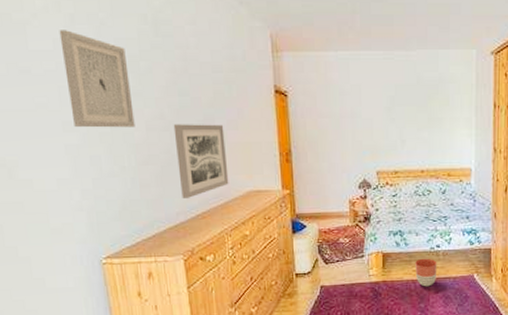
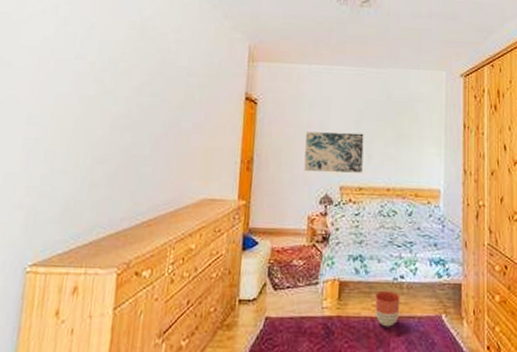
wall art: present [59,30,135,128] -> none [39,30,108,125]
wall art: present [173,124,229,198] -> none [130,124,189,203]
wall art: none [340,119,397,160] -> present [304,132,364,173]

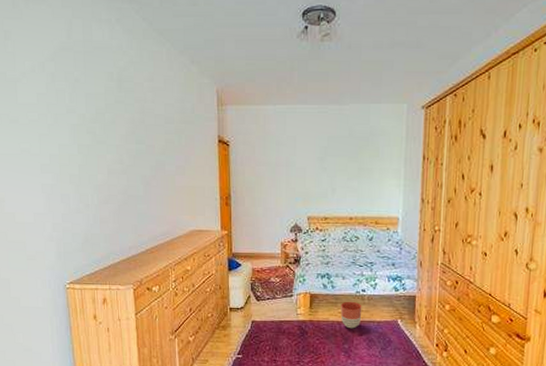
wall art: present [304,132,364,173] -> none [275,168,328,205]

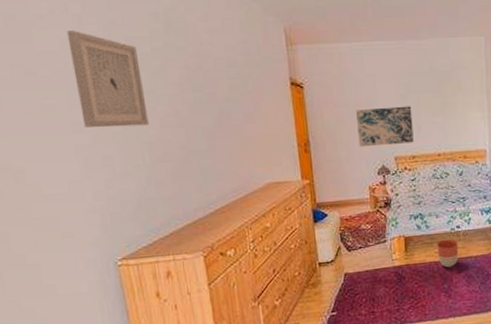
wall art: none [42,86,99,171] -> present [66,30,149,128]
wall art: none [275,168,328,205] -> present [356,106,414,147]

